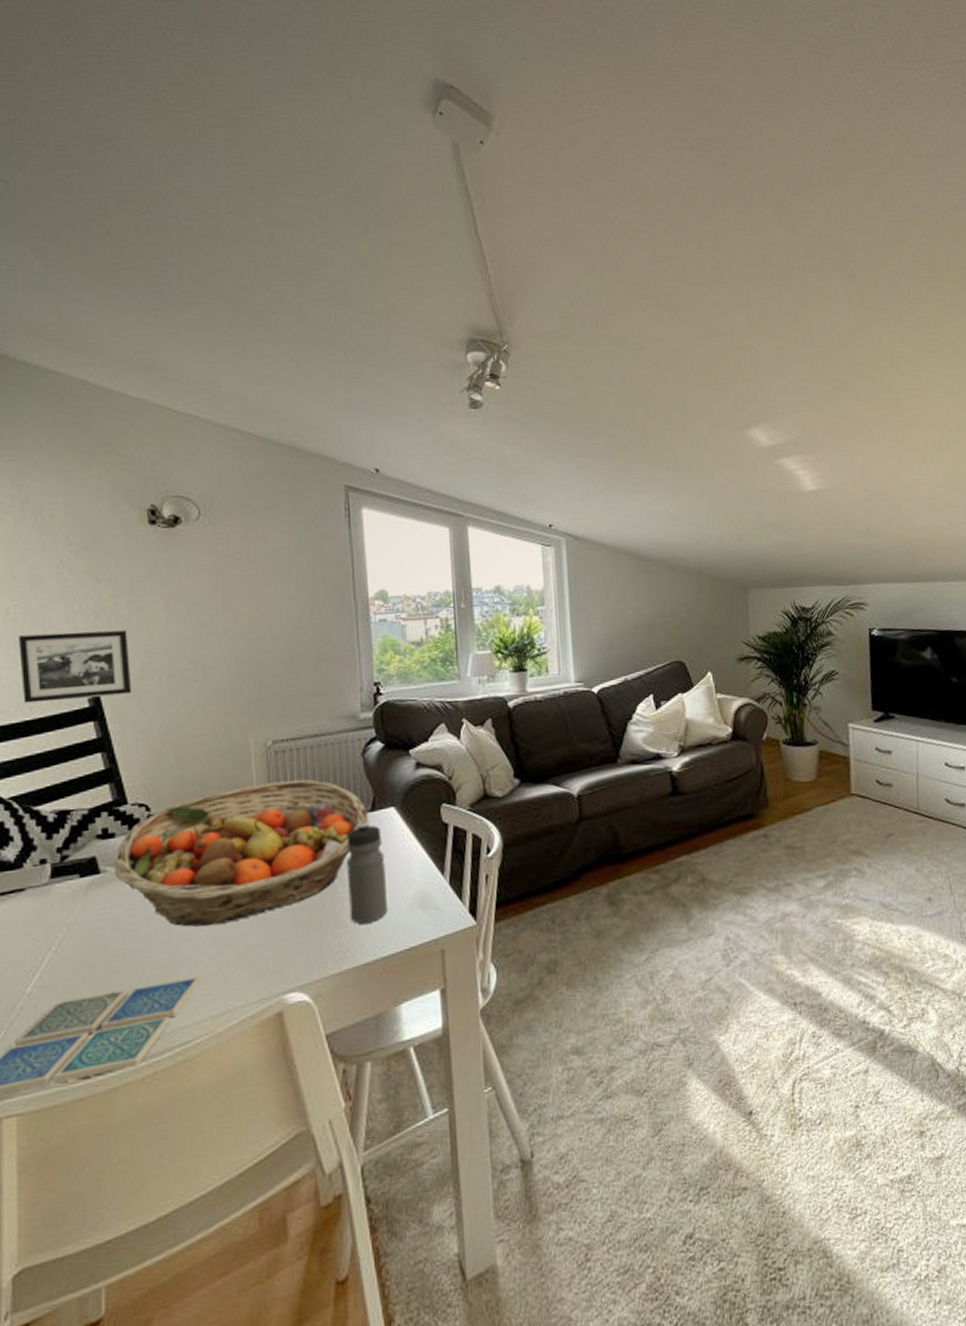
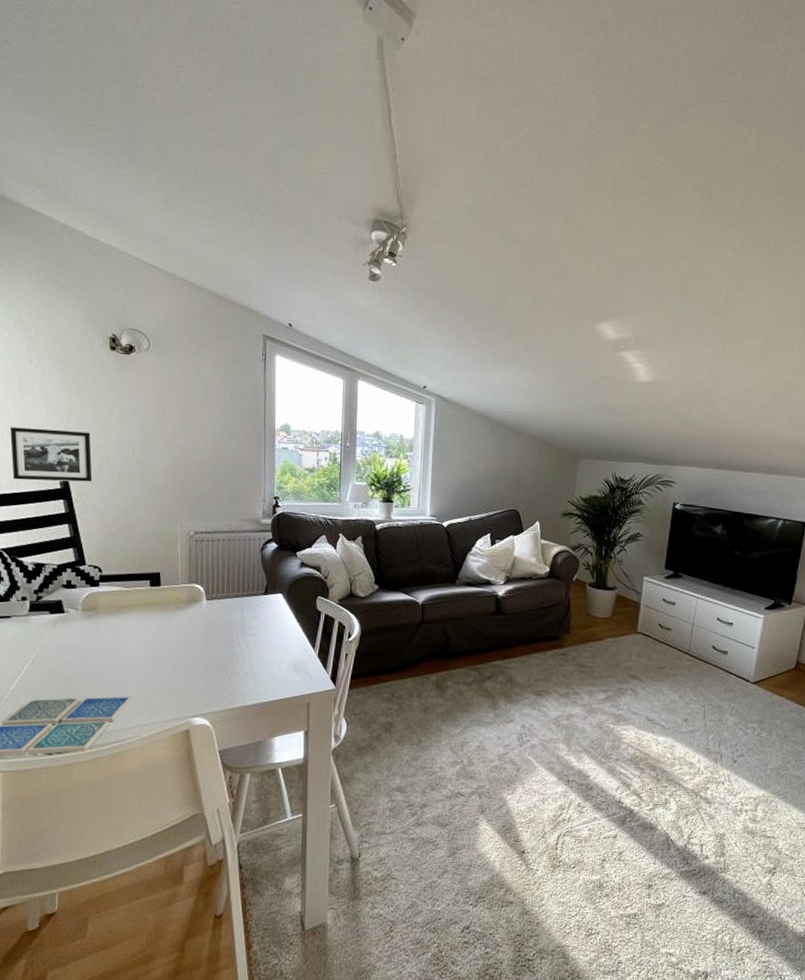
fruit basket: present [114,779,369,927] -> none [75,563,262,661]
water bottle: present [346,822,389,924] -> none [242,602,272,676]

